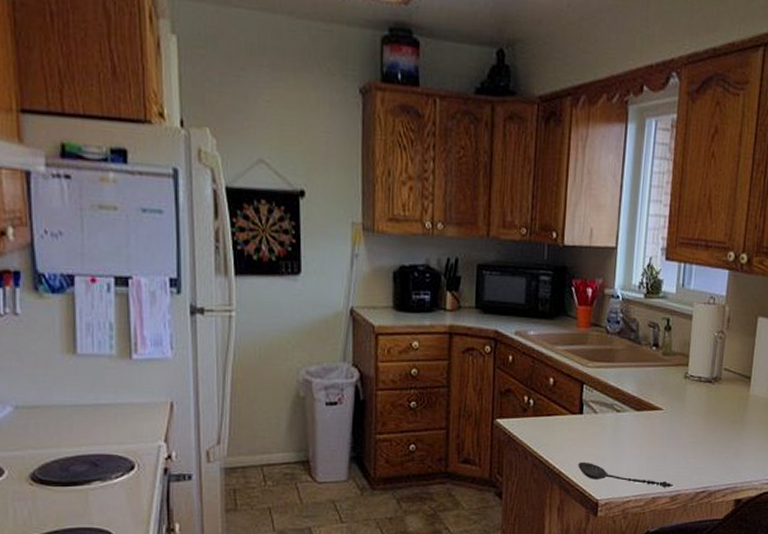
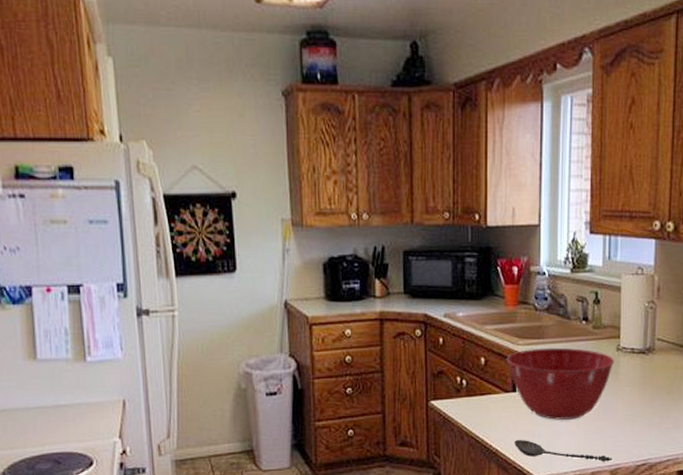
mixing bowl: none [575,371,682,444] -> present [506,347,615,420]

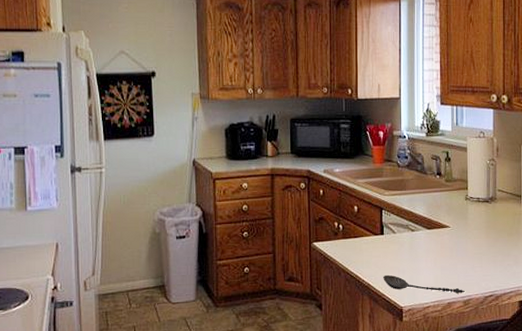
mixing bowl: present [506,347,615,420] -> none [375,197,464,258]

